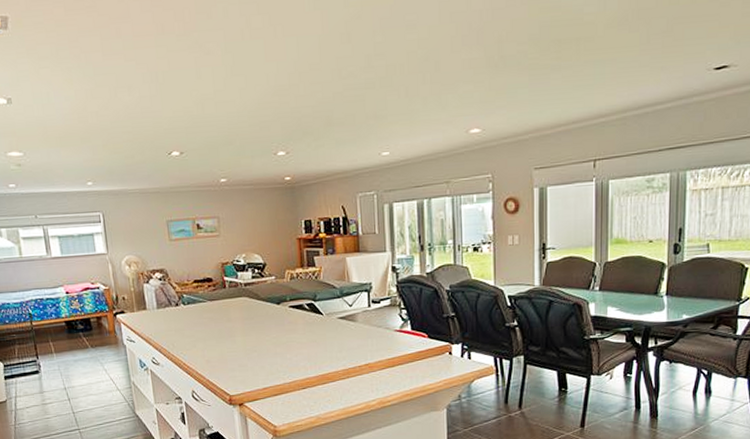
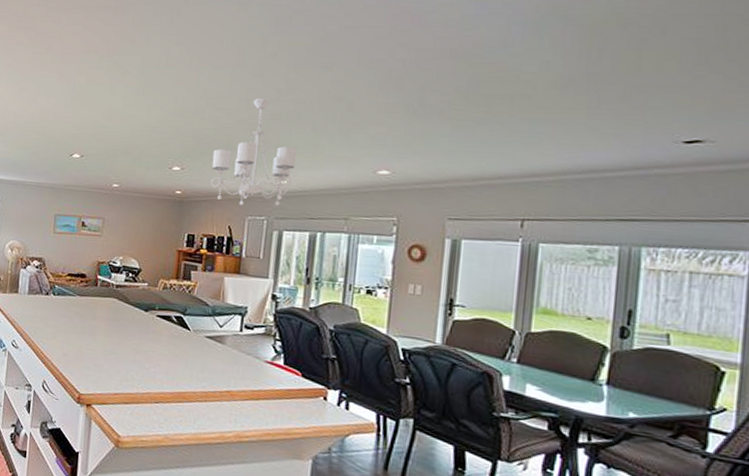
chandelier: none [314,66,395,184] -> present [211,98,297,206]

